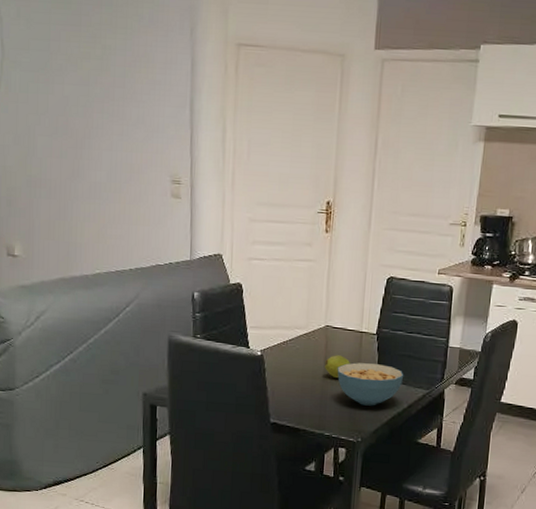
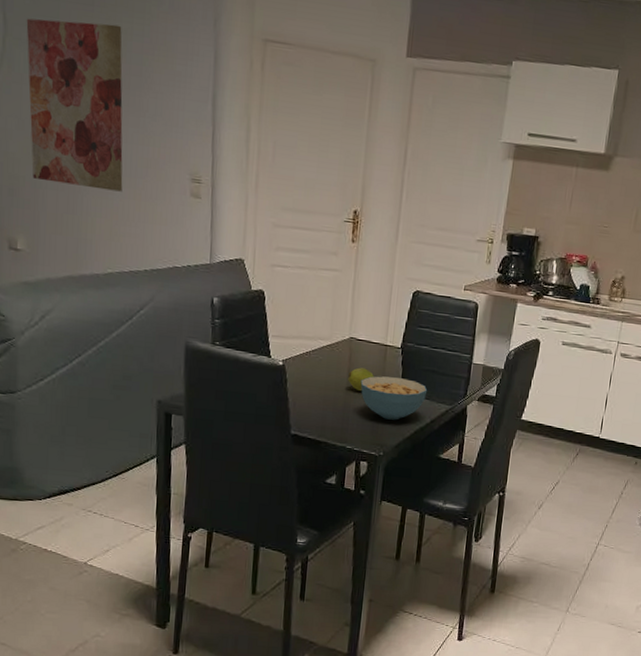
wall art: none [21,41,109,197] -> present [26,18,123,192]

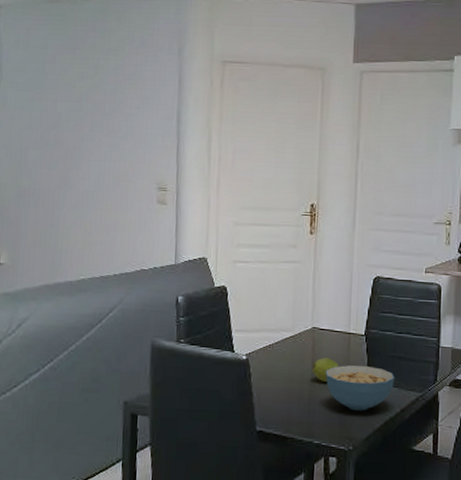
wall art: present [26,18,123,192] -> none [17,62,99,205]

